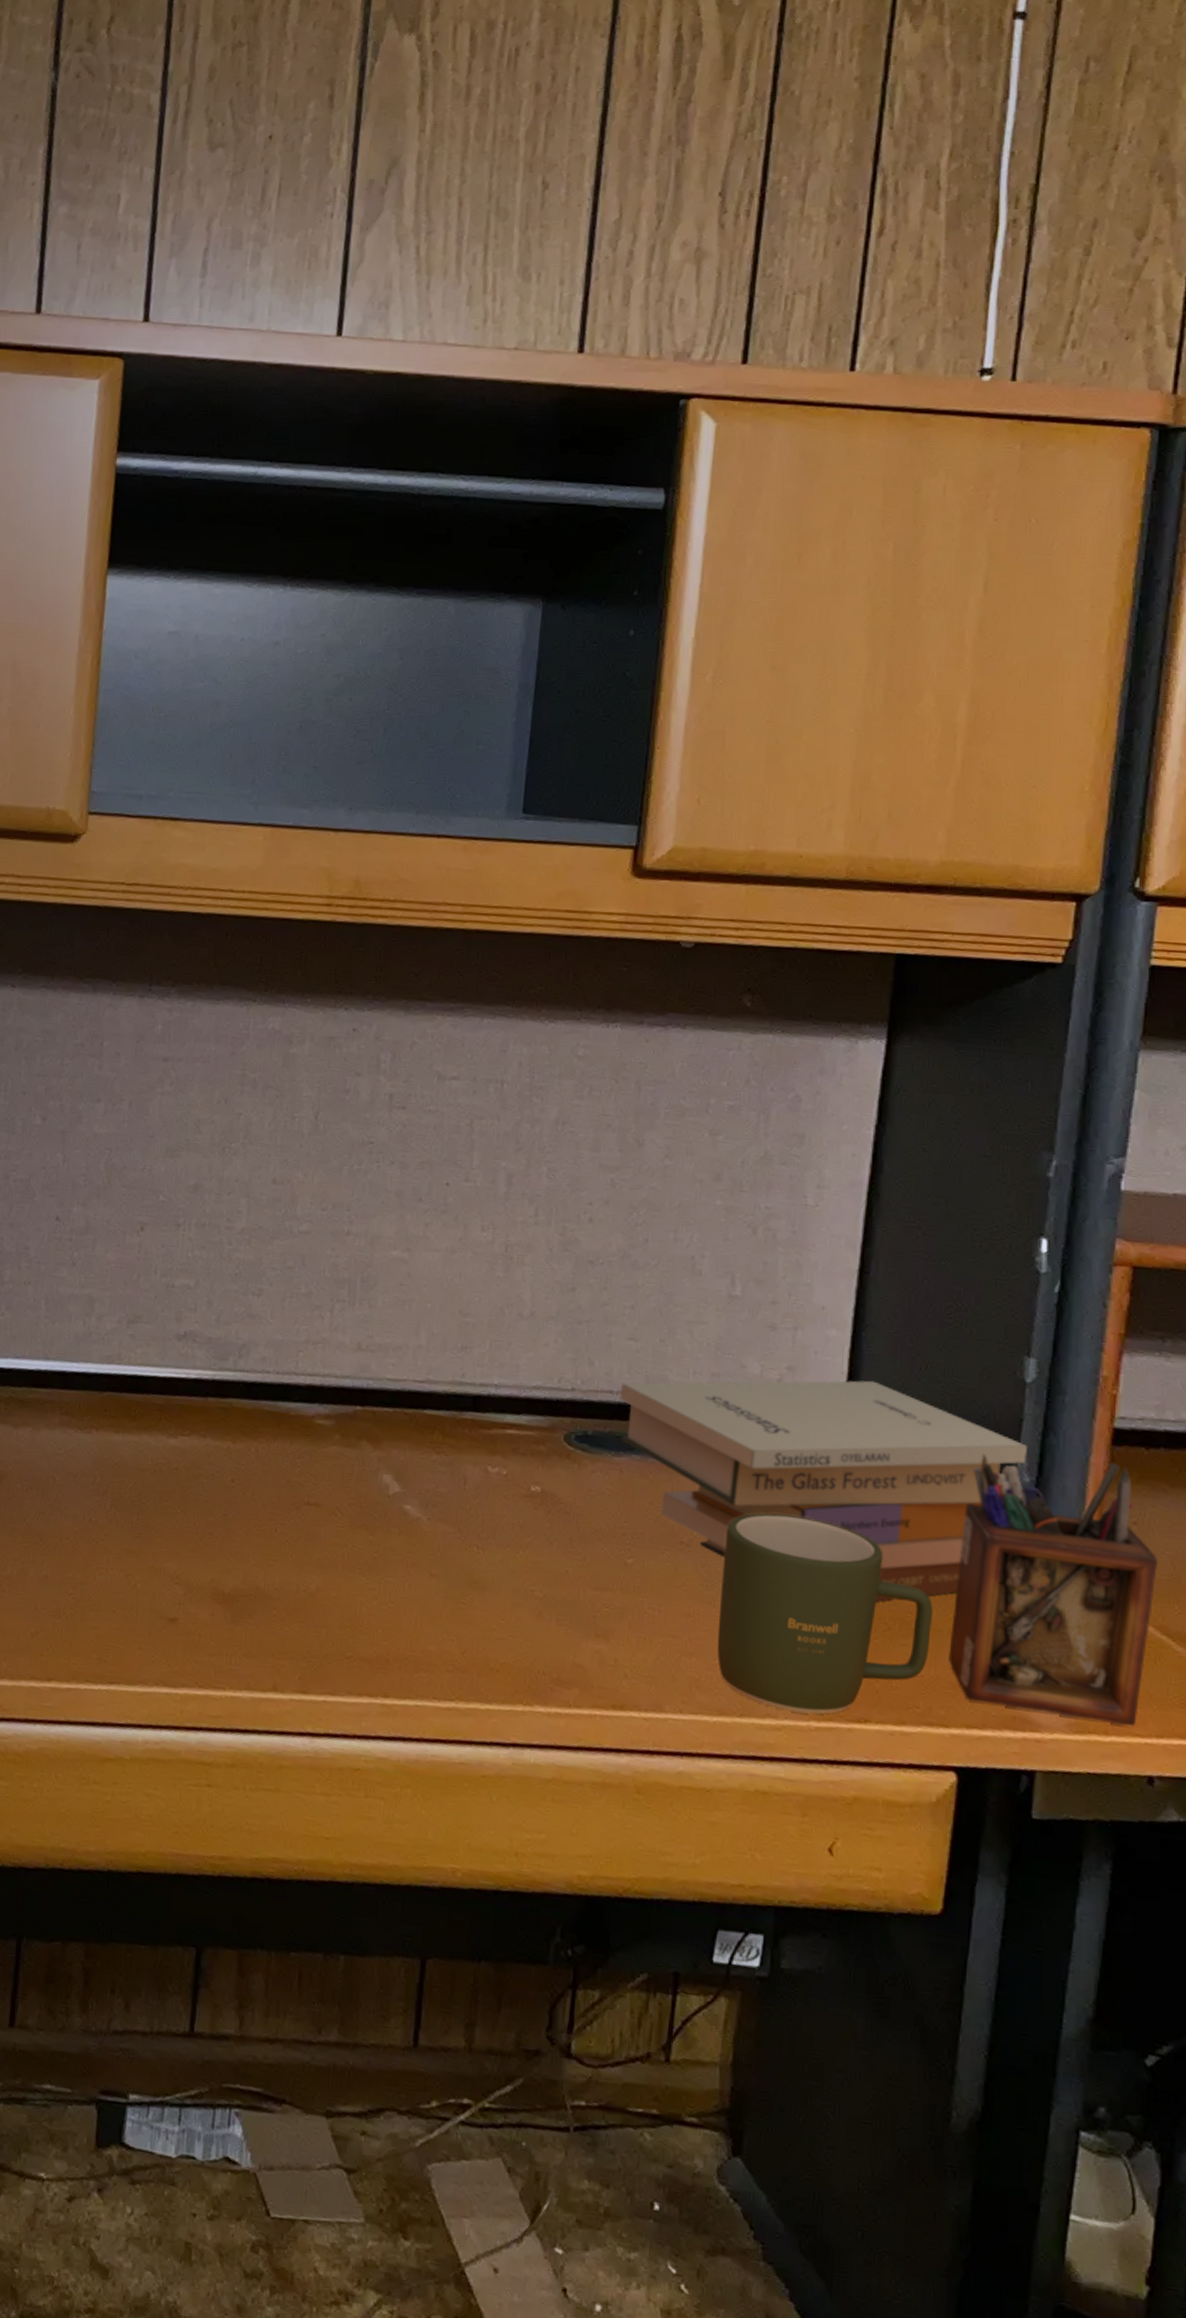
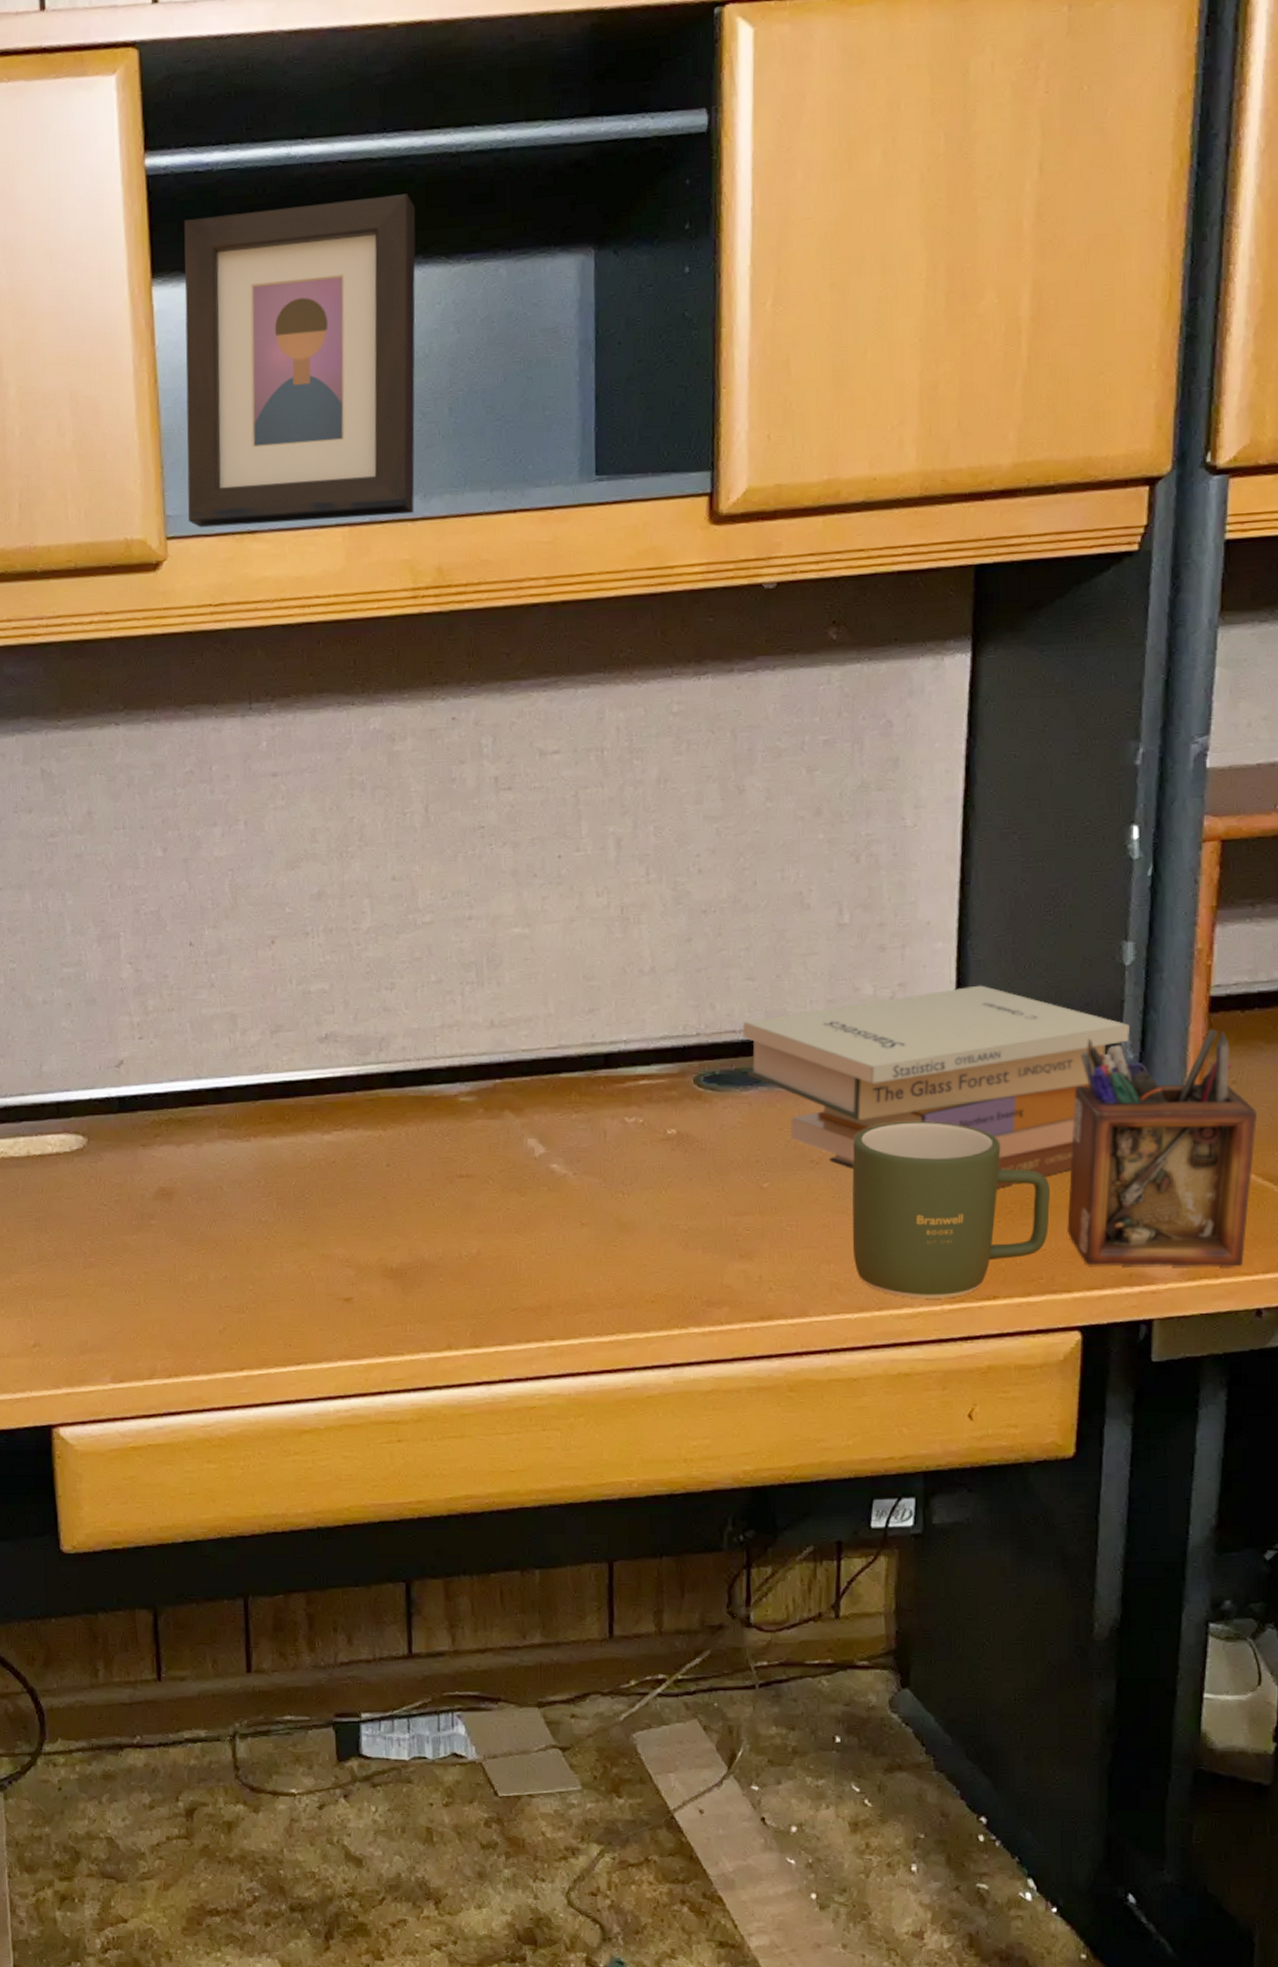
picture frame: none [112,518,373,824] -> present [184,194,416,528]

